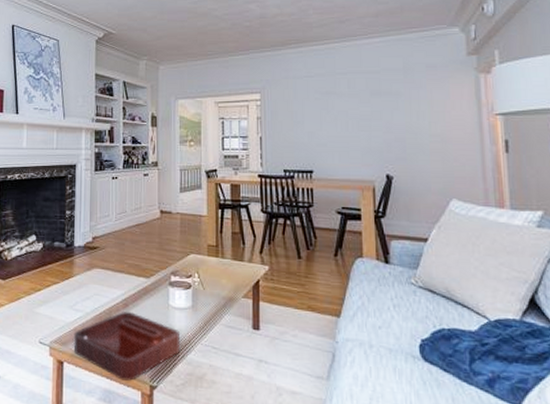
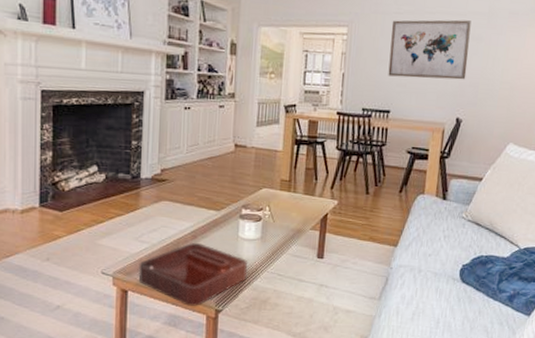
wall art: none [303,77,390,137] -> present [388,19,471,80]

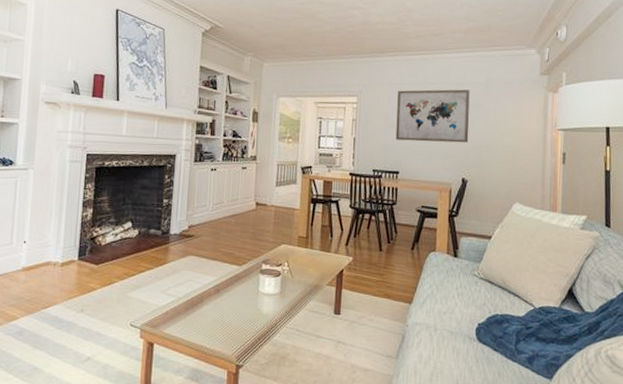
decorative tray: present [138,242,248,307] -> none [164,296,268,362]

